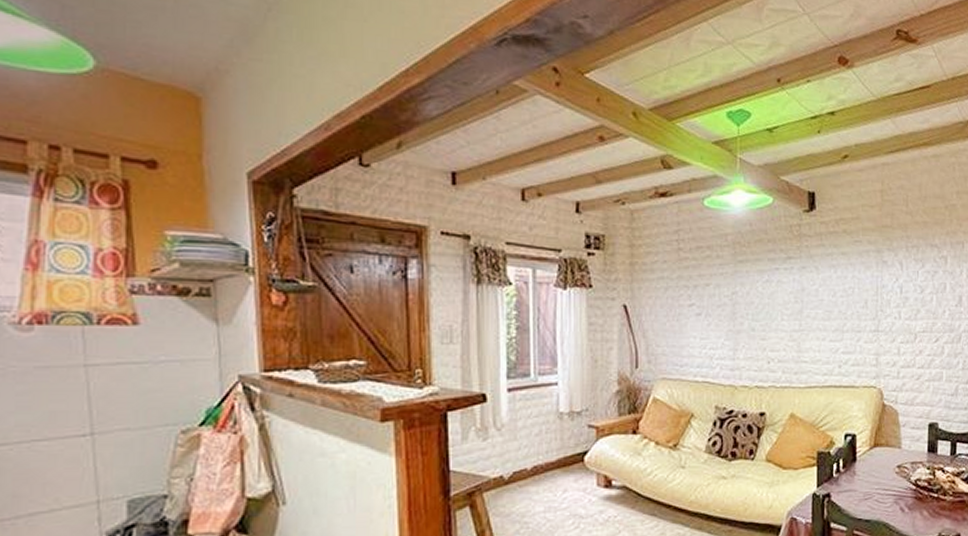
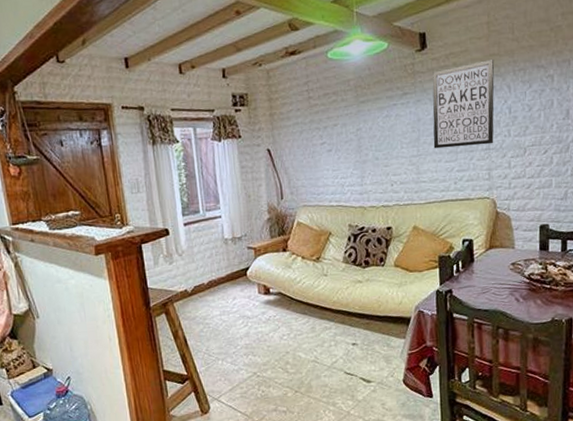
wall art: none [817,230,887,326] -> present [432,58,495,149]

